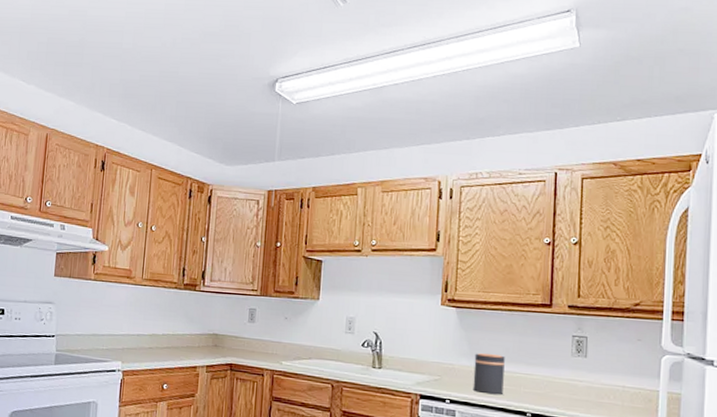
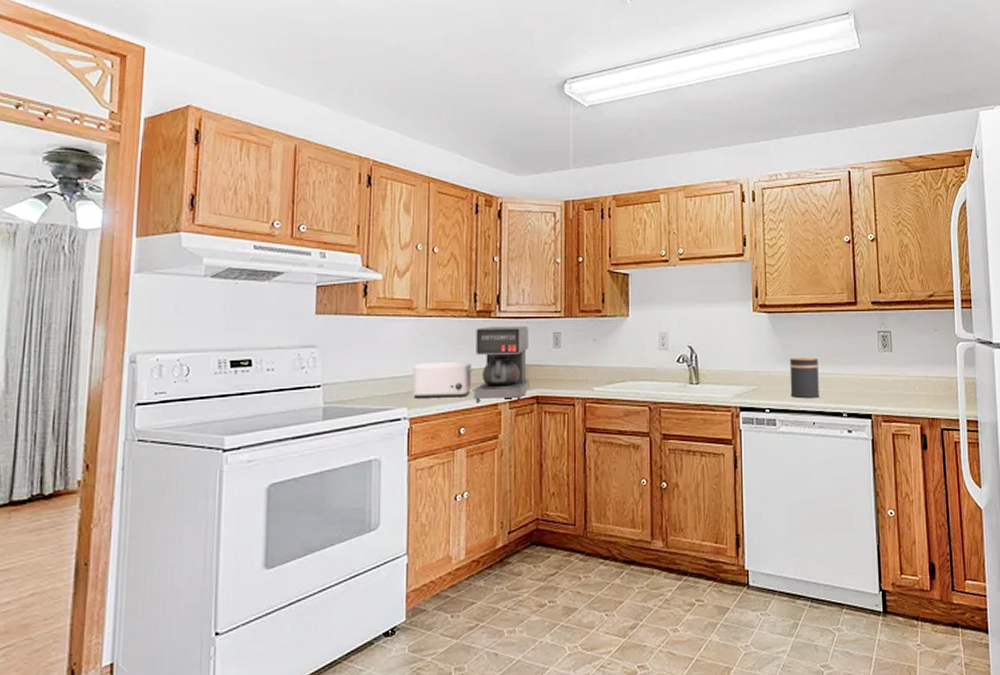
toaster: none [127,324,178,358] -> present [412,362,474,398]
coffee maker: none [176,298,228,366] -> present [473,325,530,401]

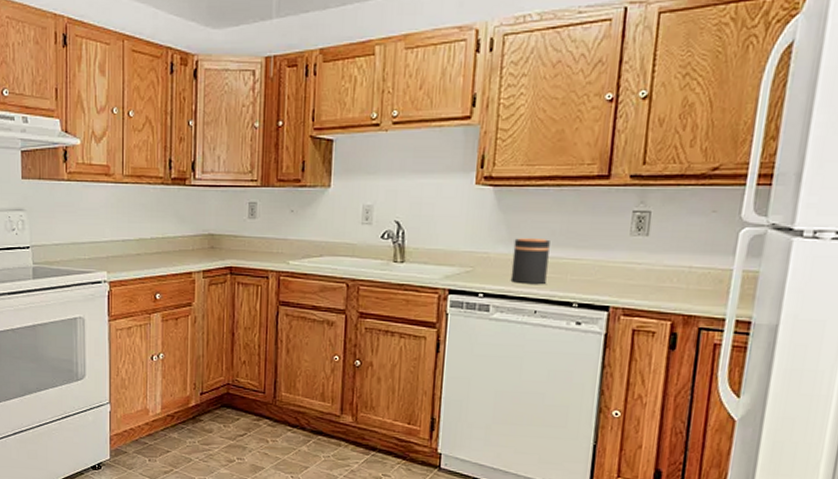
toaster: present [412,362,474,398] -> none [111,229,169,264]
coffee maker: present [473,325,530,401] -> none [168,194,224,270]

